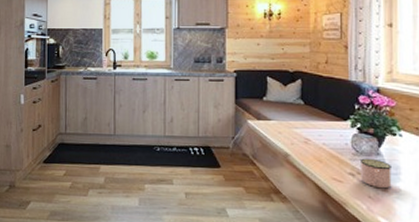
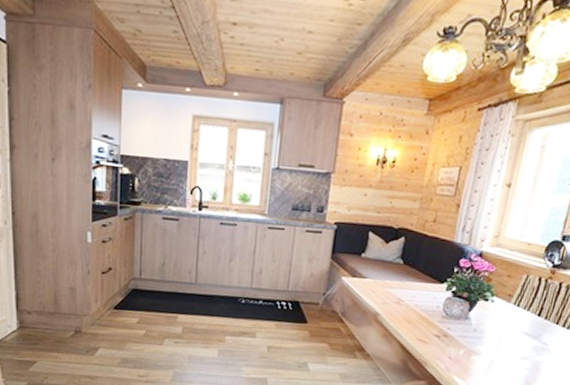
mug: present [359,158,392,189] -> none [444,321,477,351]

